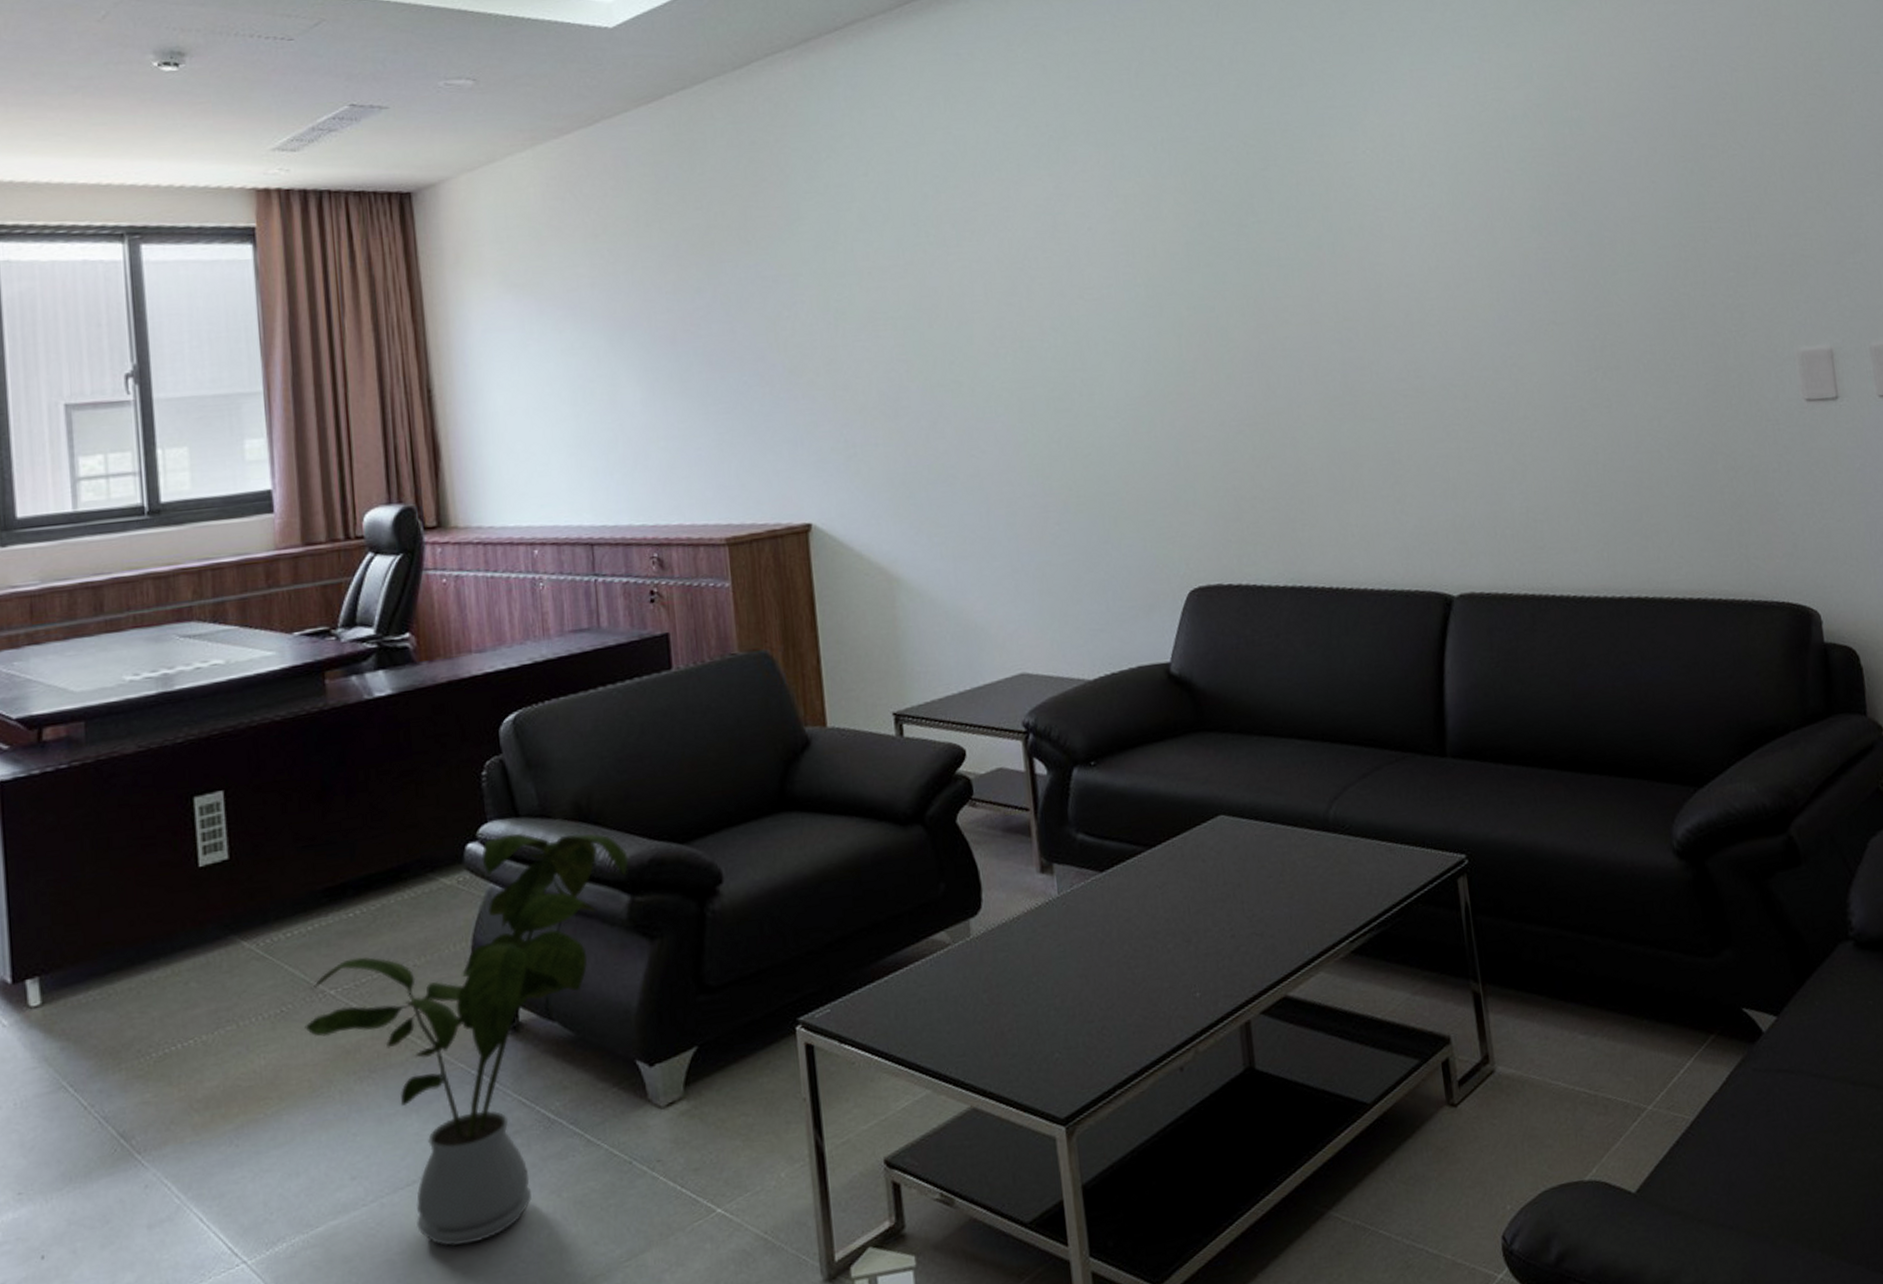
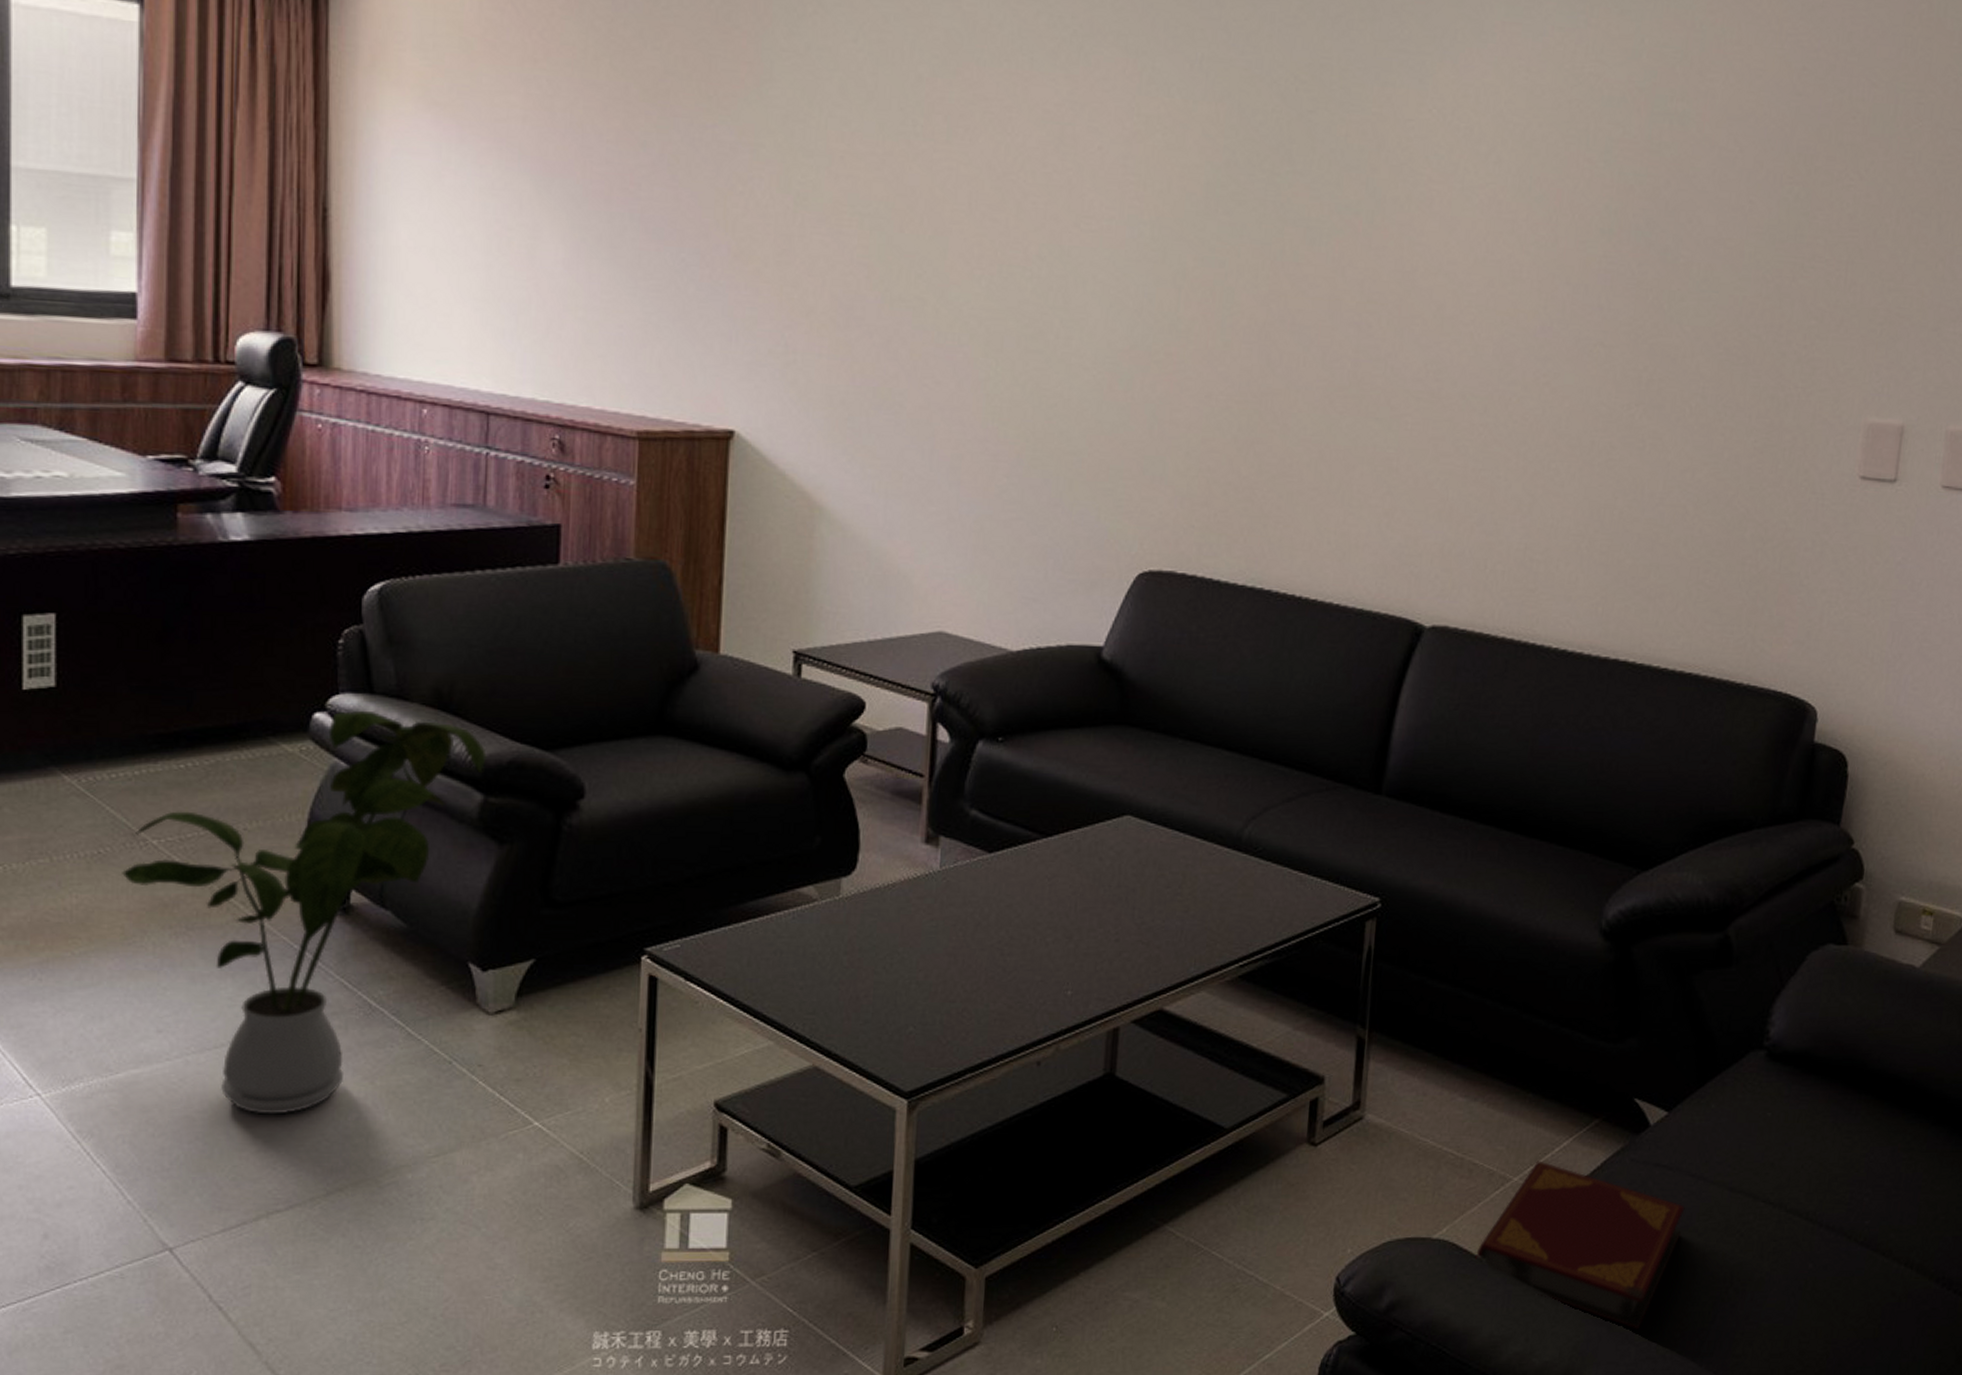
hardback book: none [1629,1085,1818,1241] -> present [1475,1161,1685,1329]

